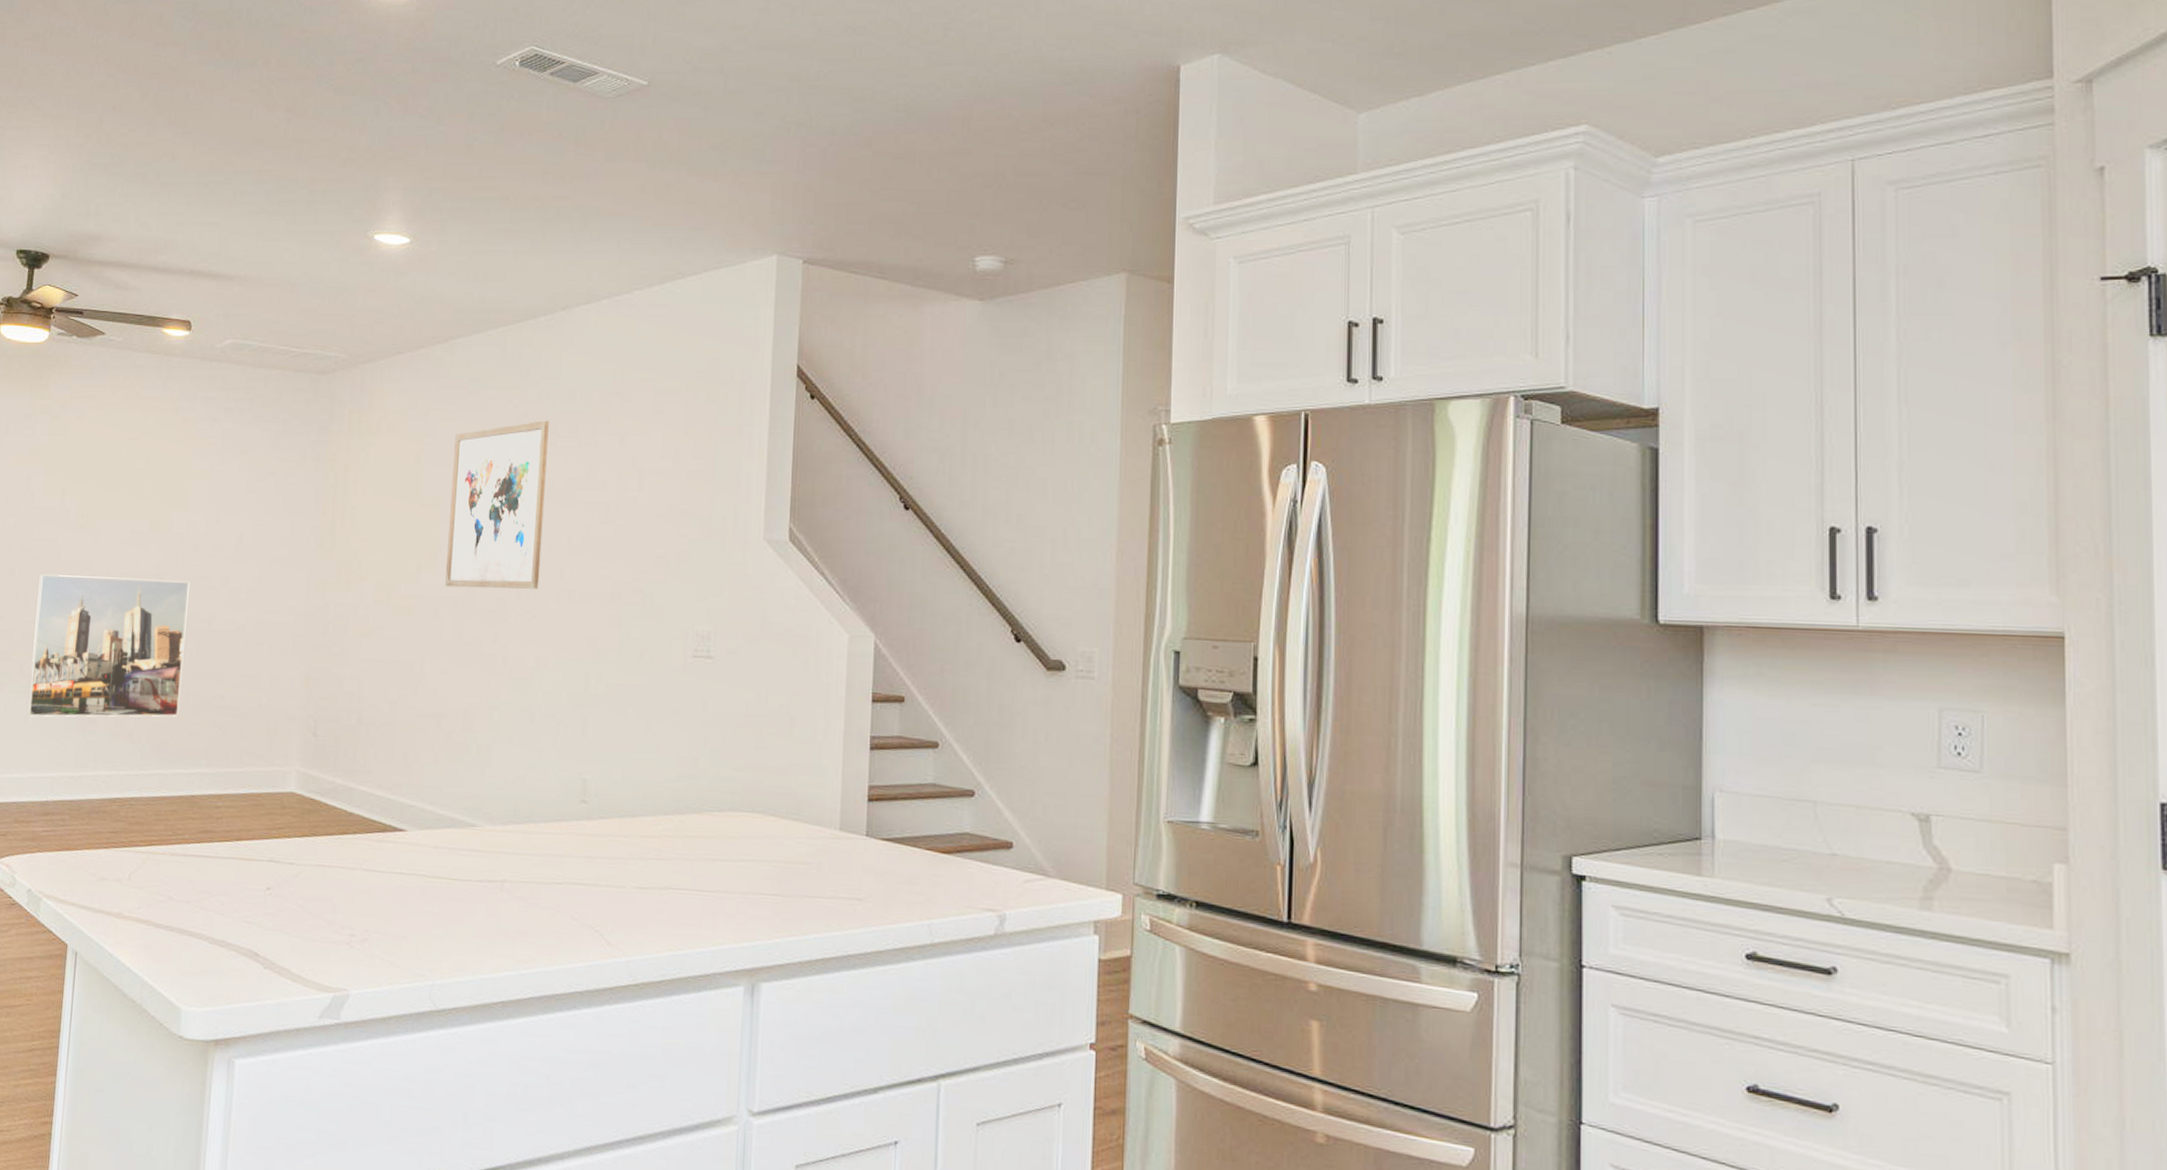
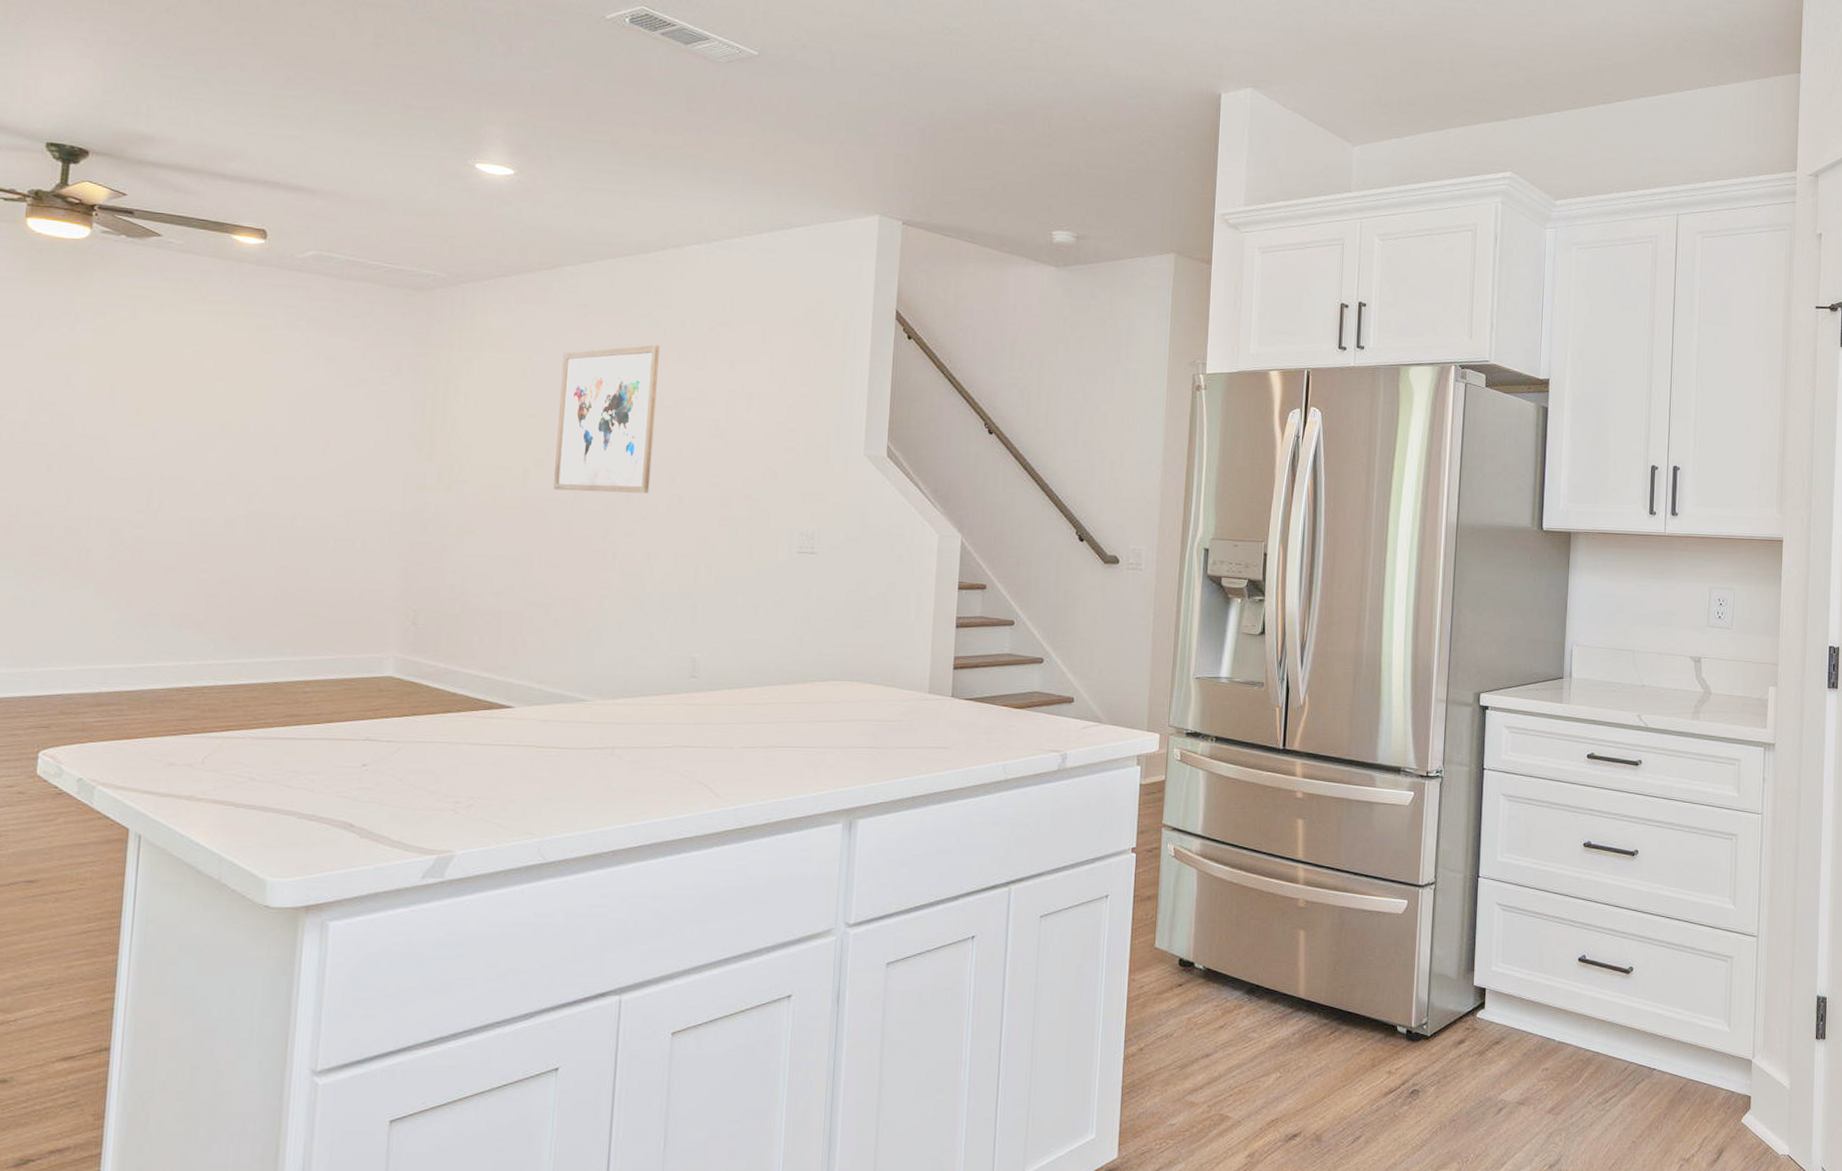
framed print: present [27,574,190,717] -> none [73,471,269,611]

